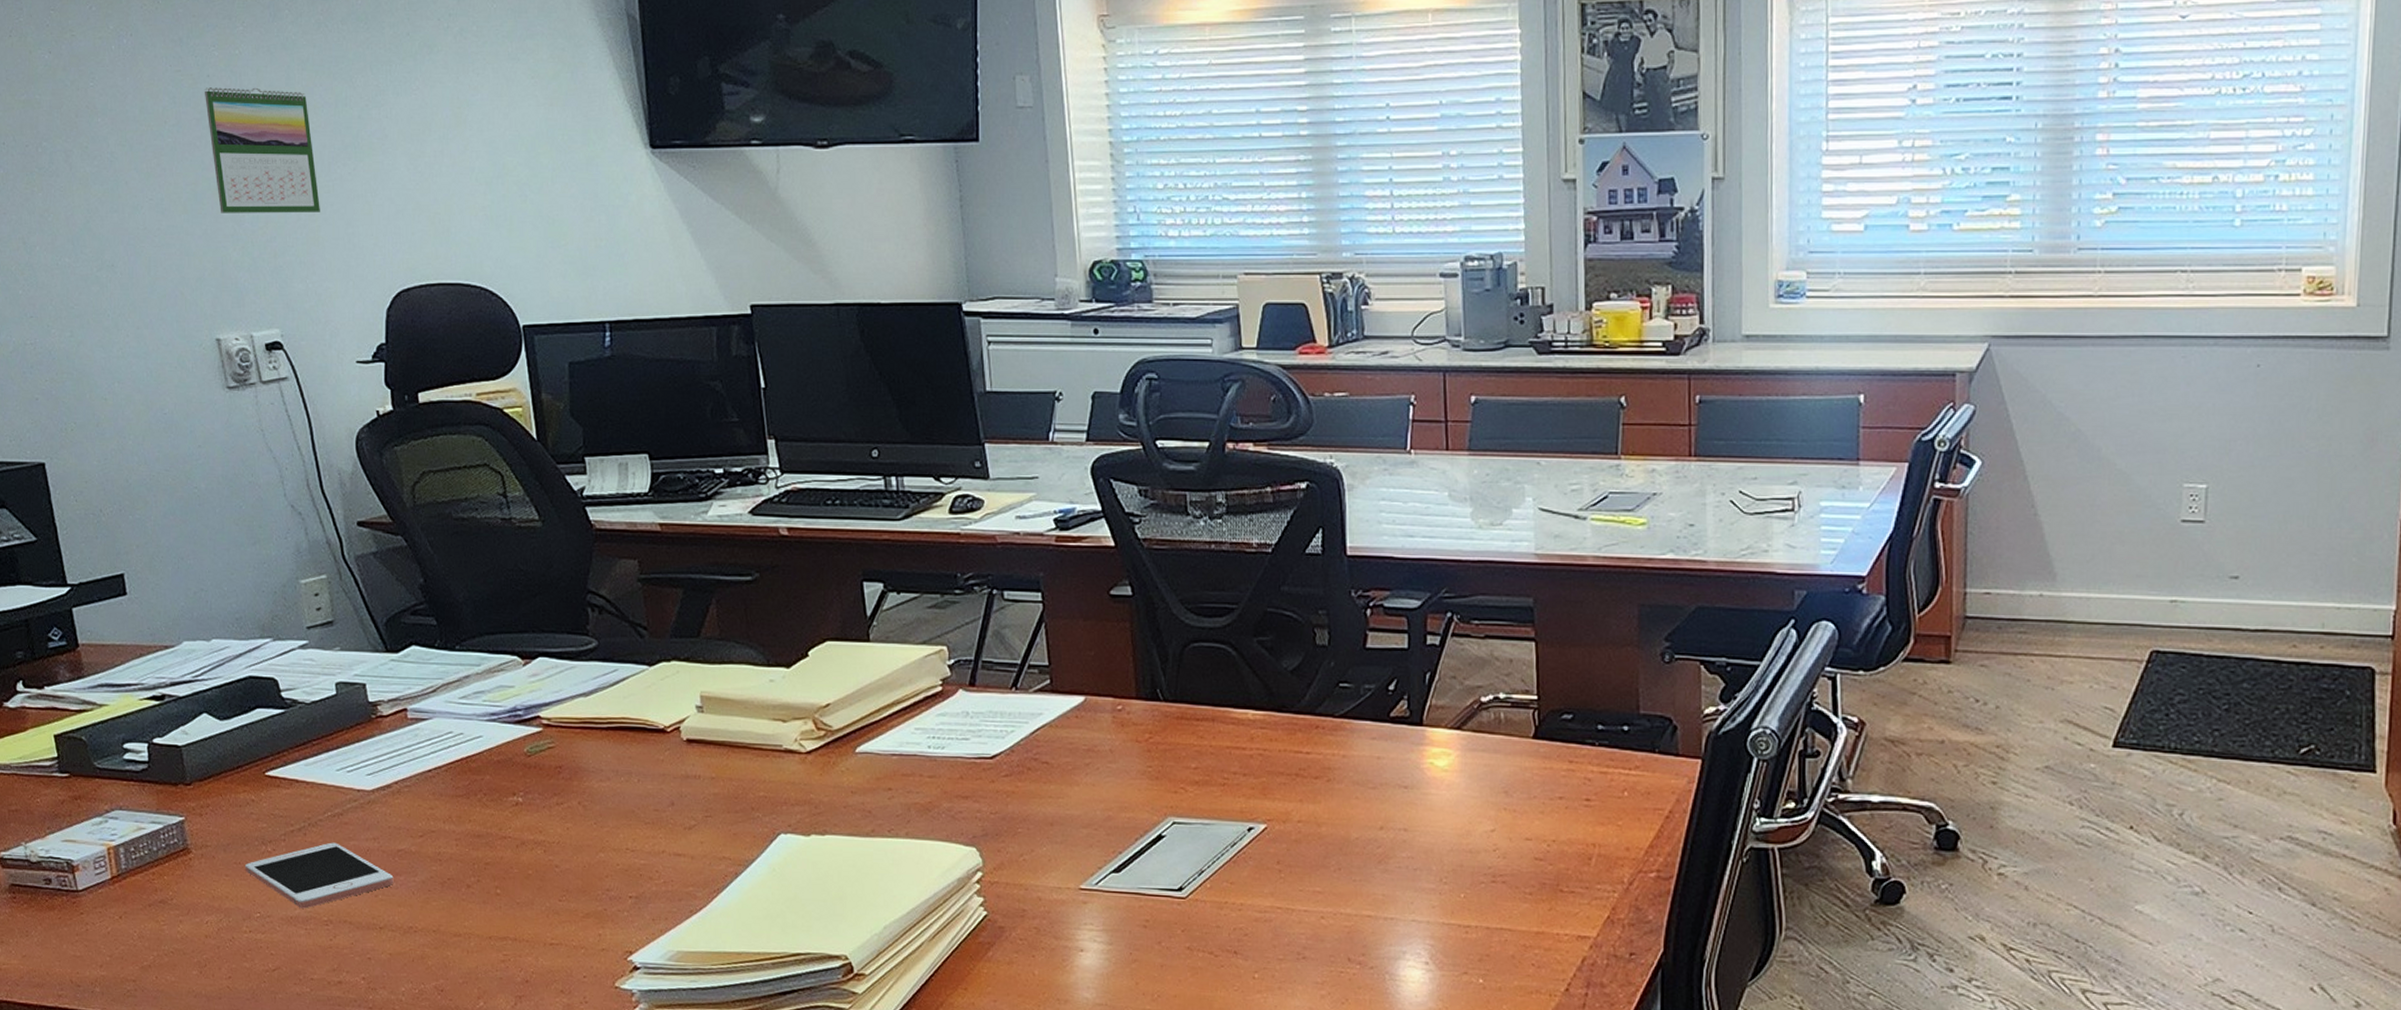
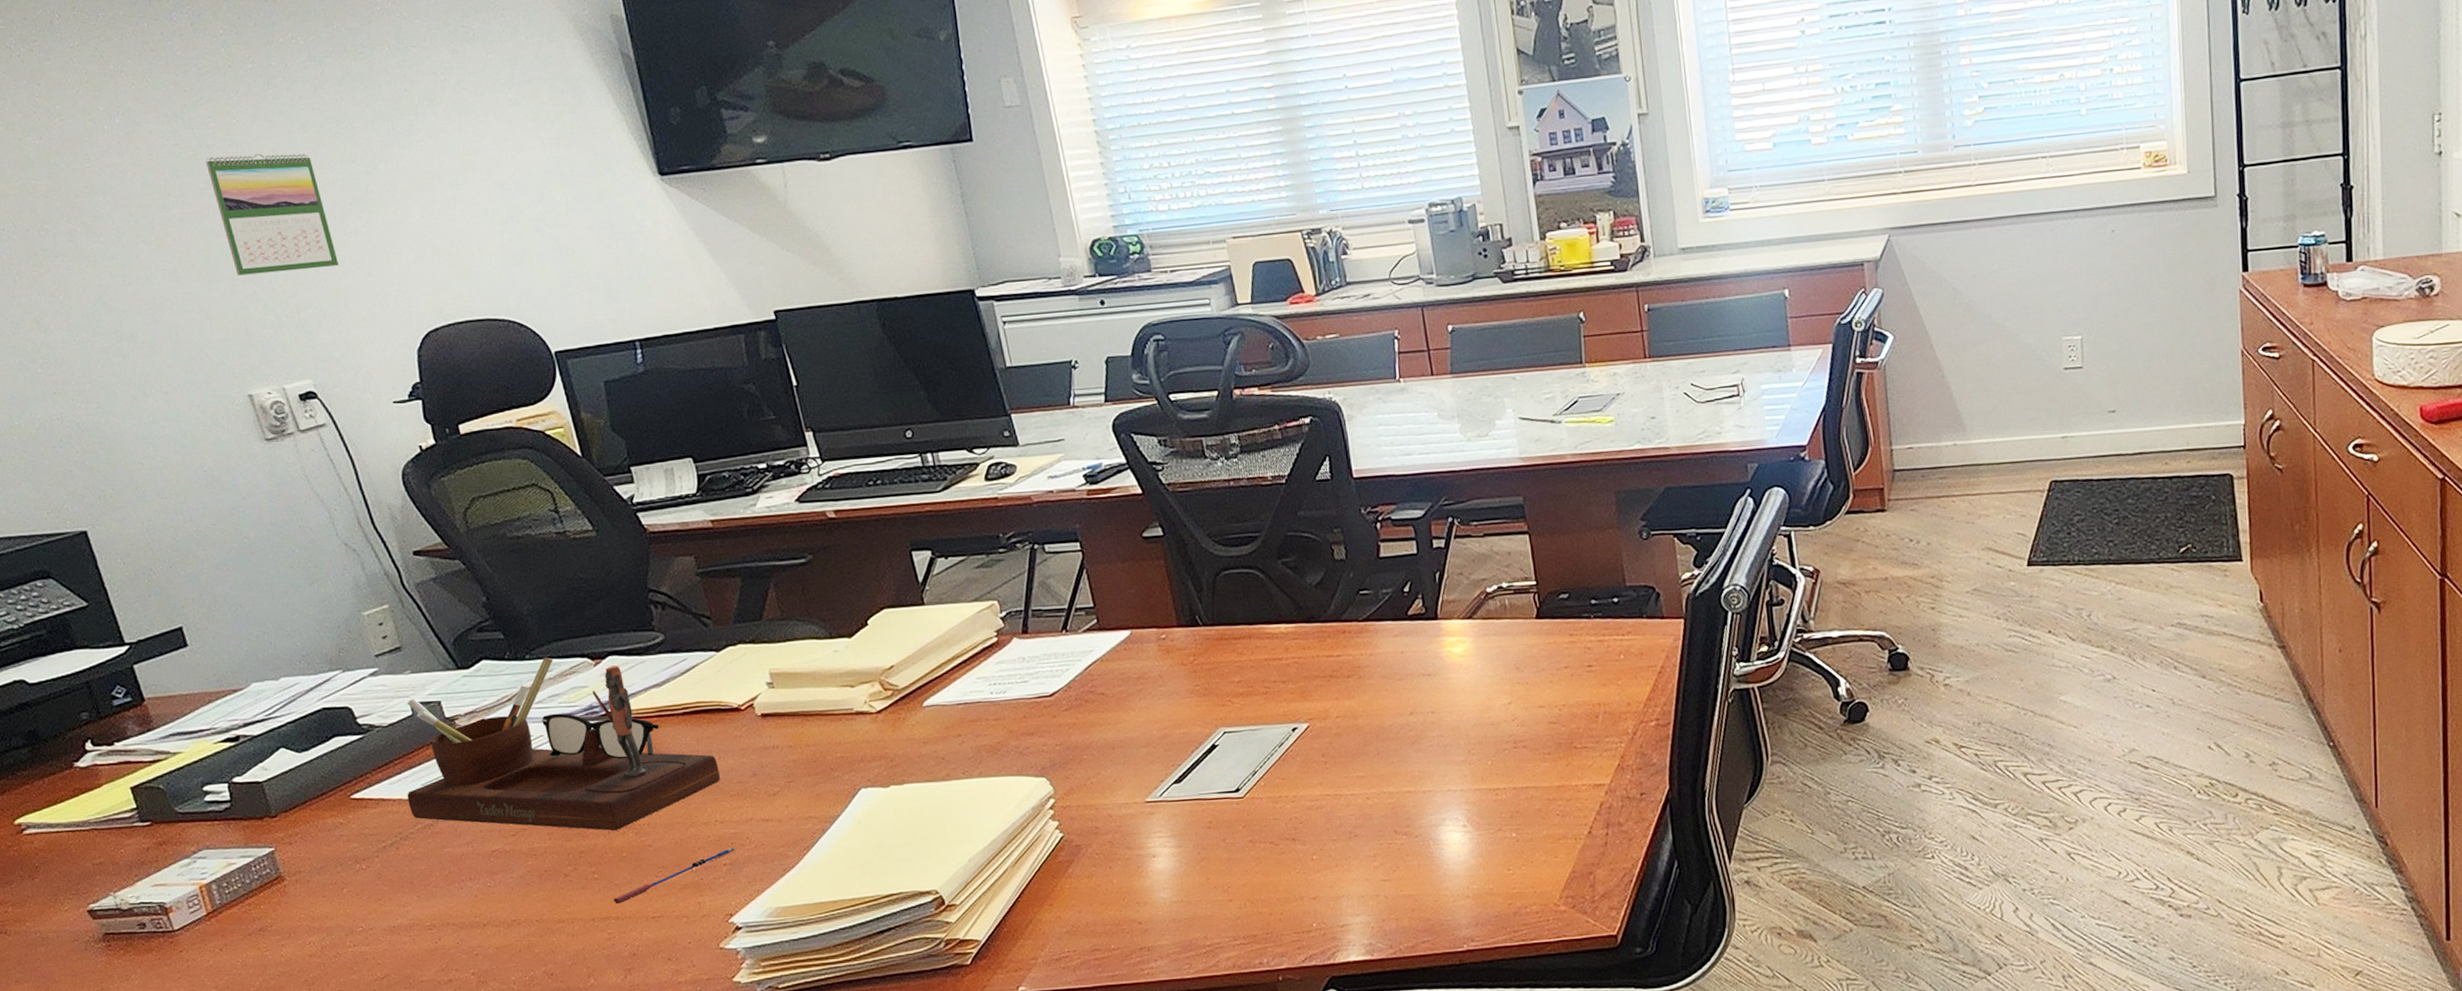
cell phone: present [245,842,394,909] -> none [341,852,492,918]
desk organizer: none [321,649,636,845] -> present [407,657,720,831]
pen: none [513,879,643,925] -> present [613,846,735,905]

